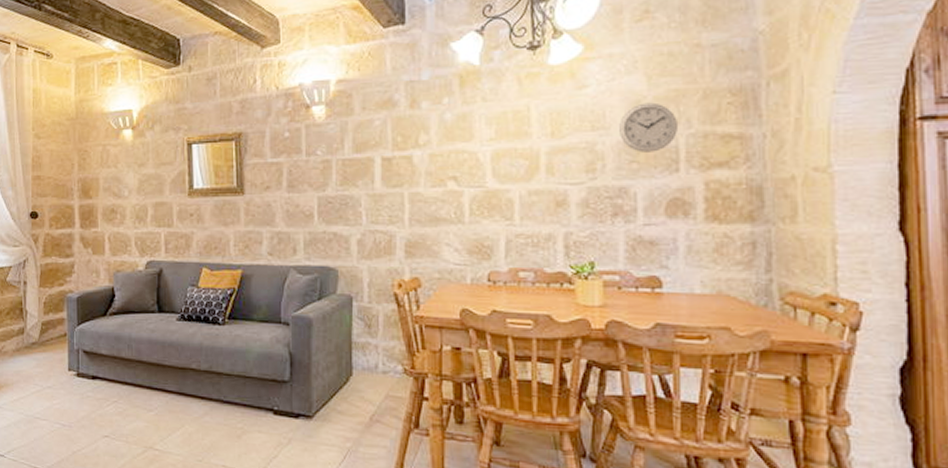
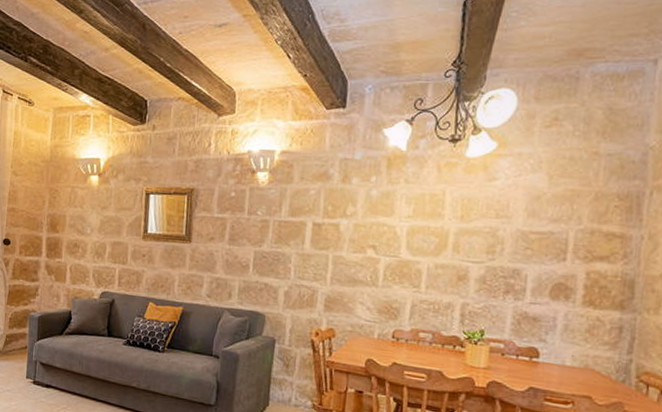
wall clock: present [619,102,677,153] -> none [519,198,570,242]

